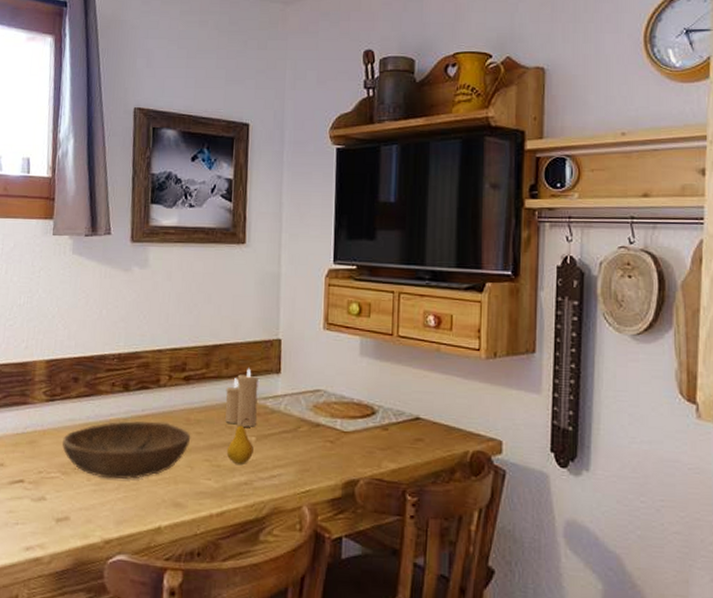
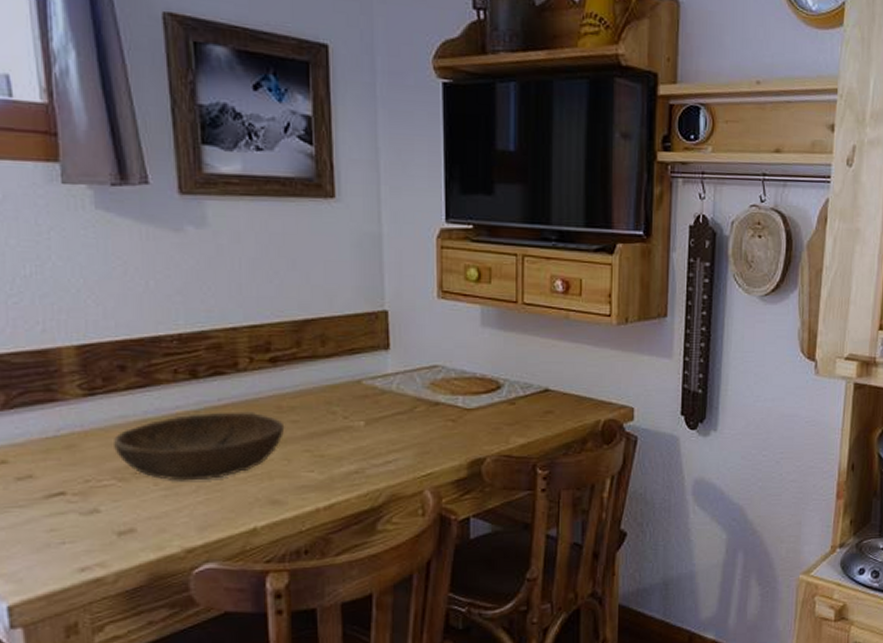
candle: present [225,368,258,427] -> none [324,345,364,411]
fruit: present [226,417,253,464] -> none [330,400,363,452]

